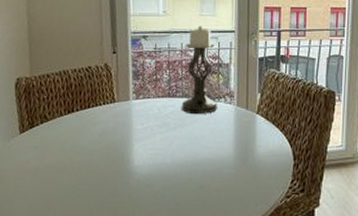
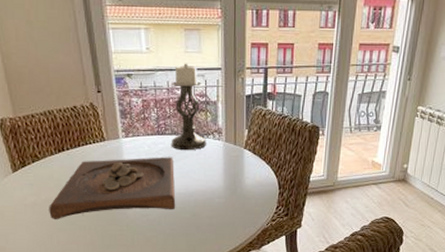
wooden tray: none [49,120,183,187] -> present [49,157,176,219]

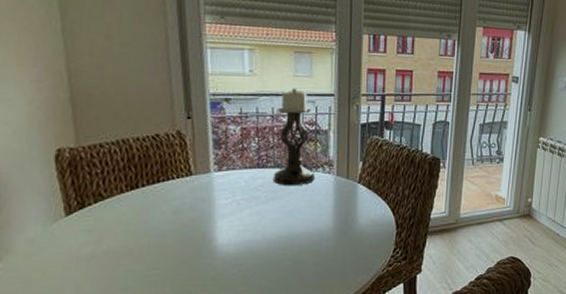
wooden tray: present [49,157,176,219] -> none [110,194,276,275]

